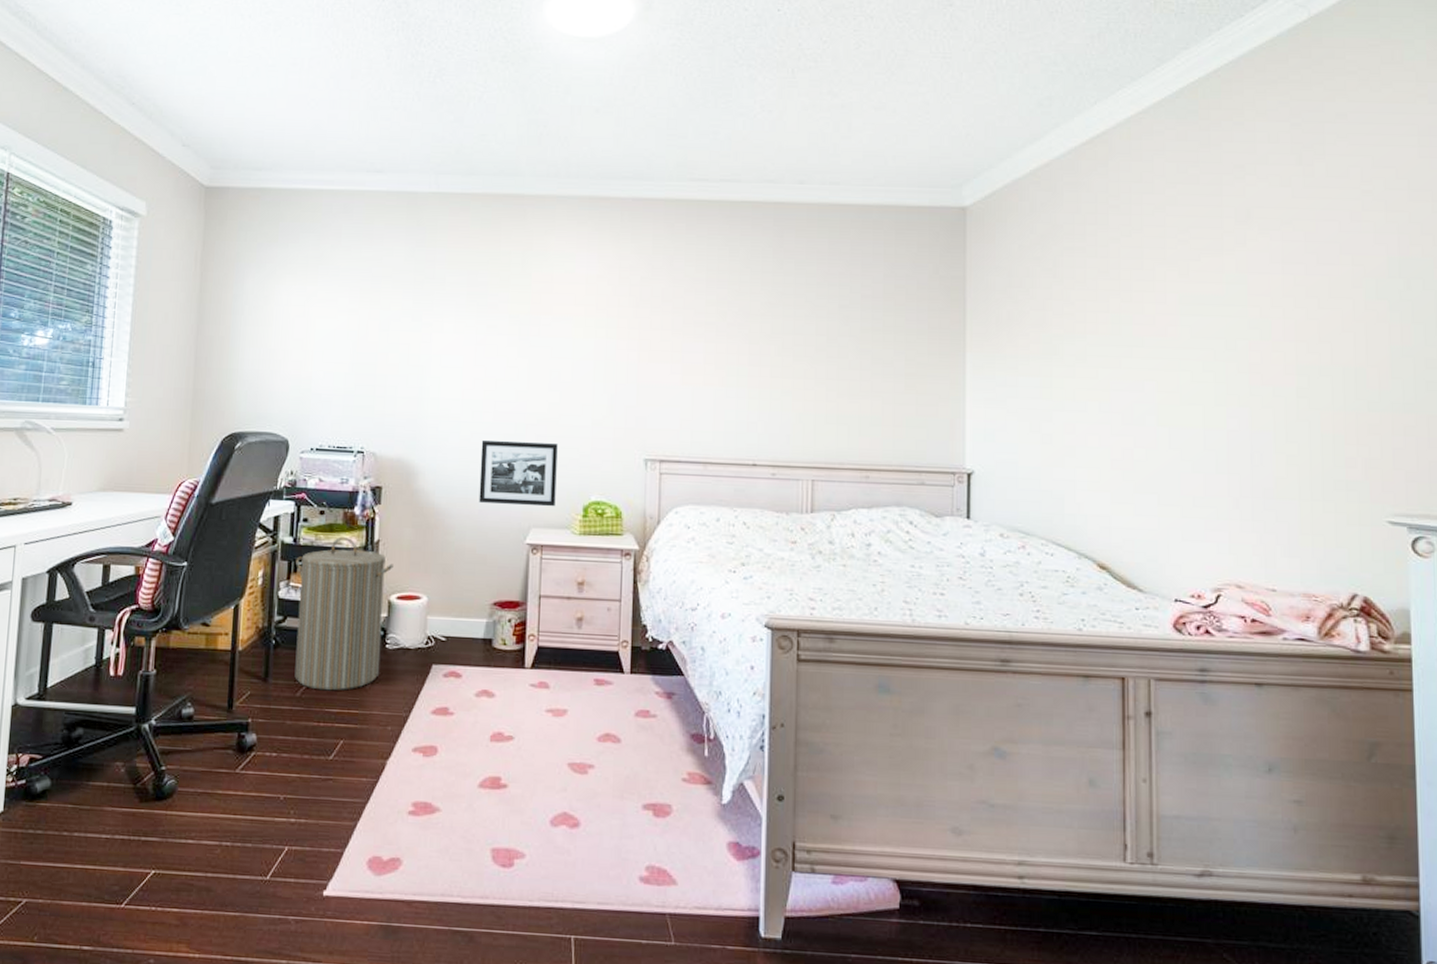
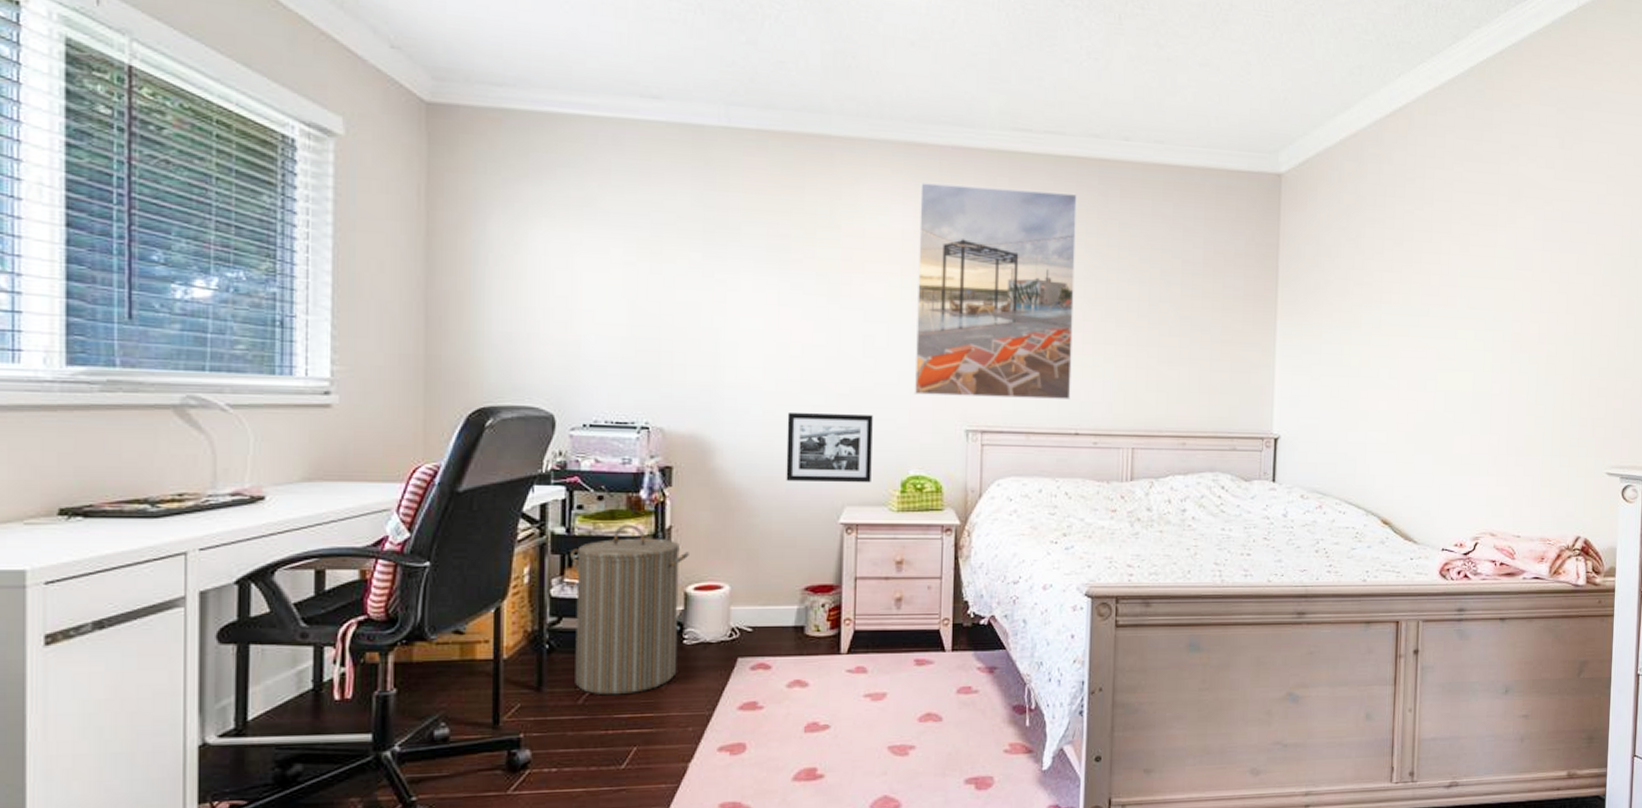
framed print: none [596,232,752,432] -> present [914,183,1077,401]

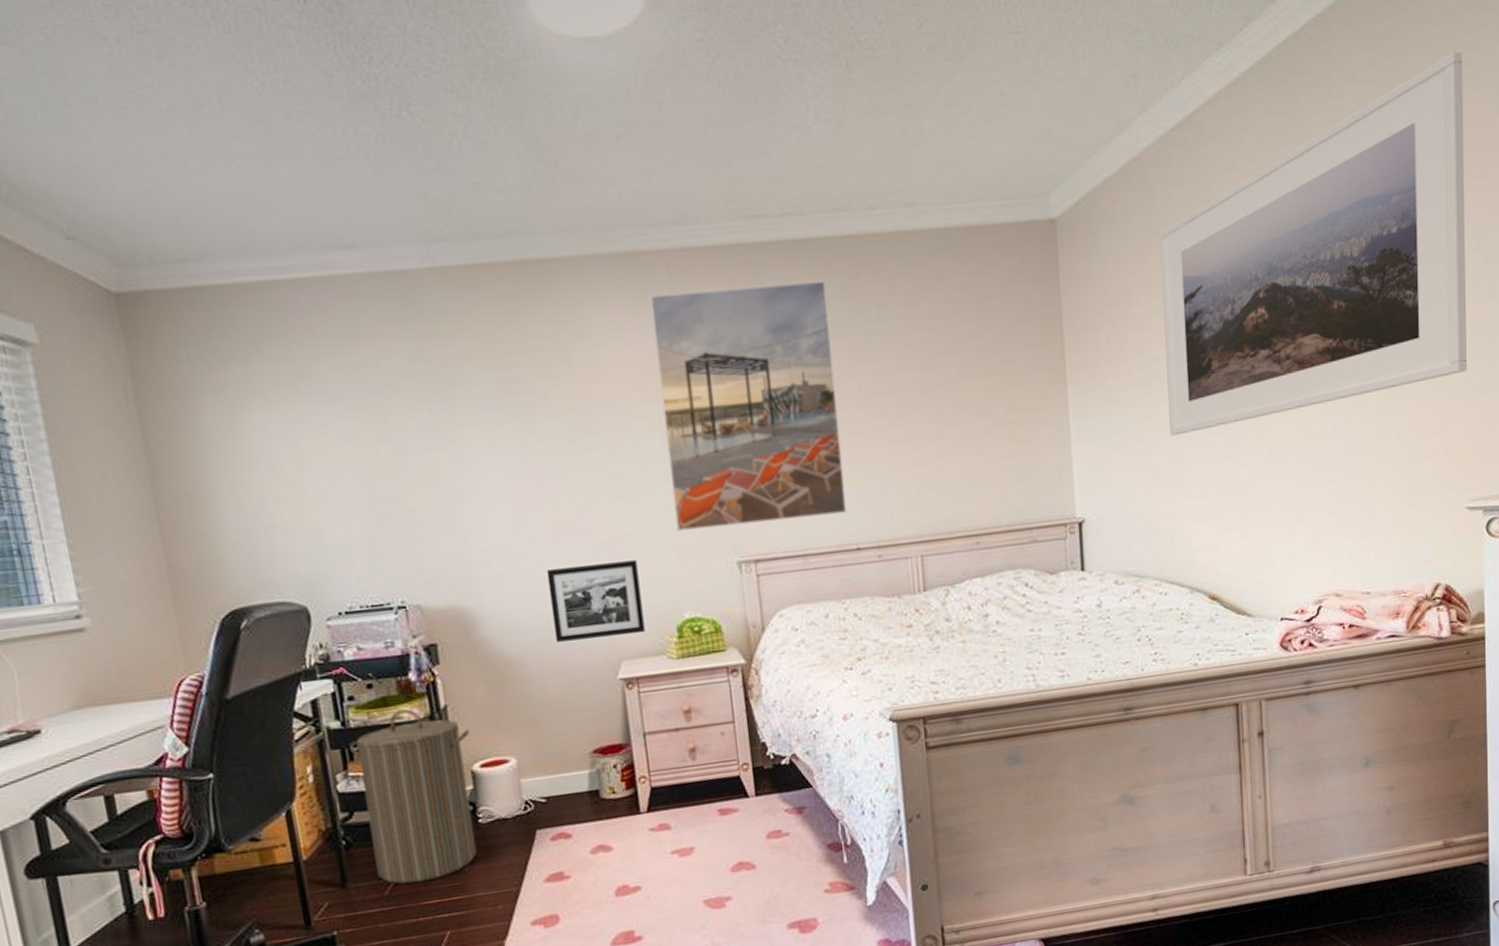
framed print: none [1361,92,1627,374] -> present [1159,52,1467,436]

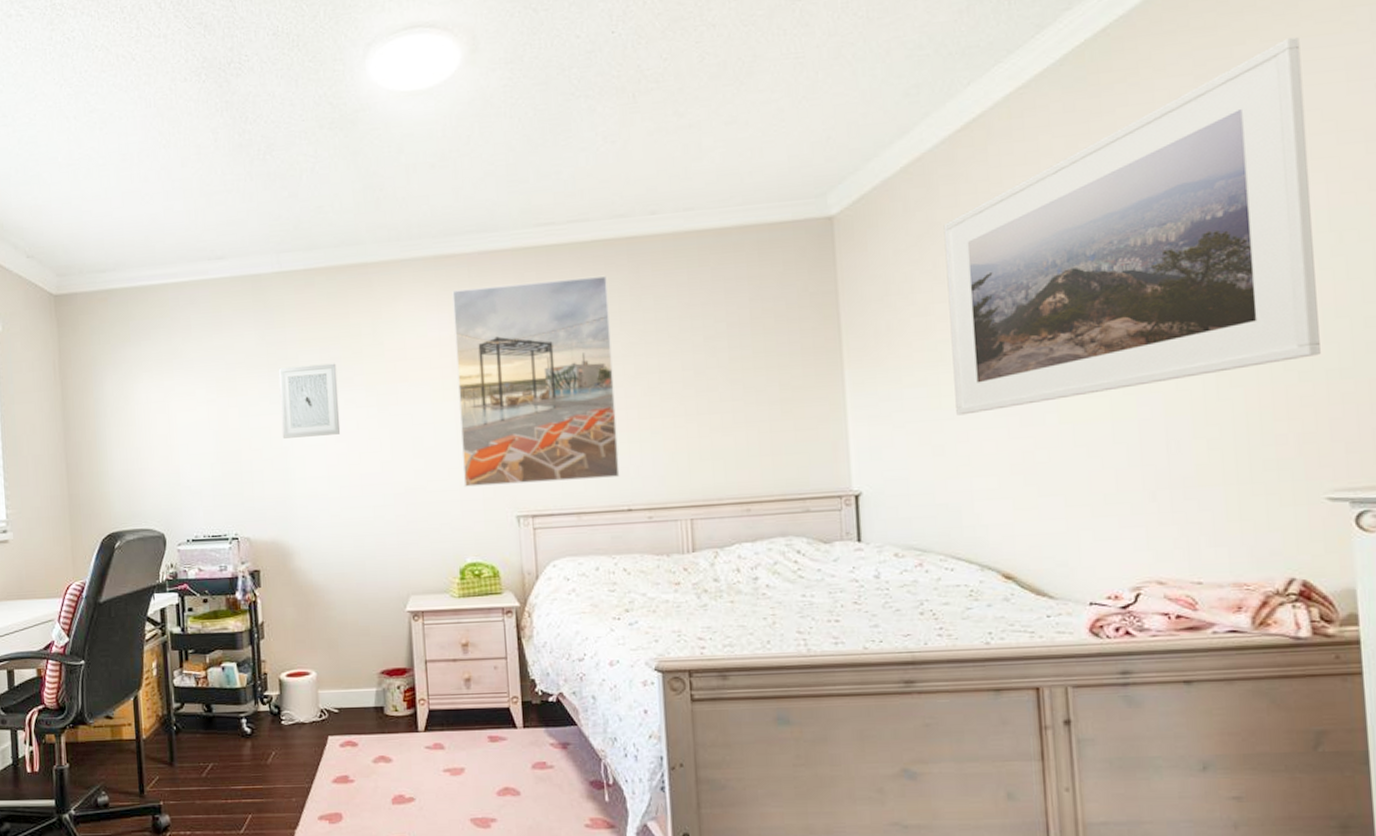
laundry hamper: present [349,708,478,884] -> none [186,621,280,770]
wall art: none [440,385,526,481] -> present [278,363,341,439]
picture frame: present [546,560,645,642] -> none [352,510,432,576]

